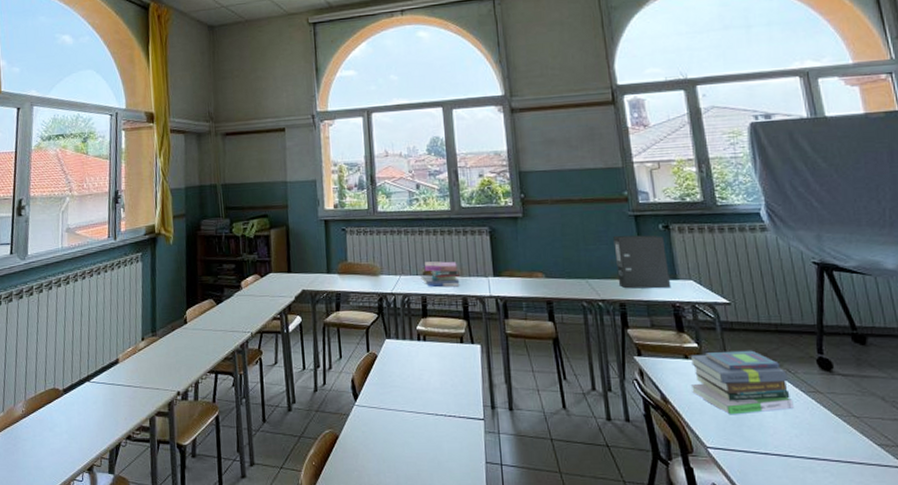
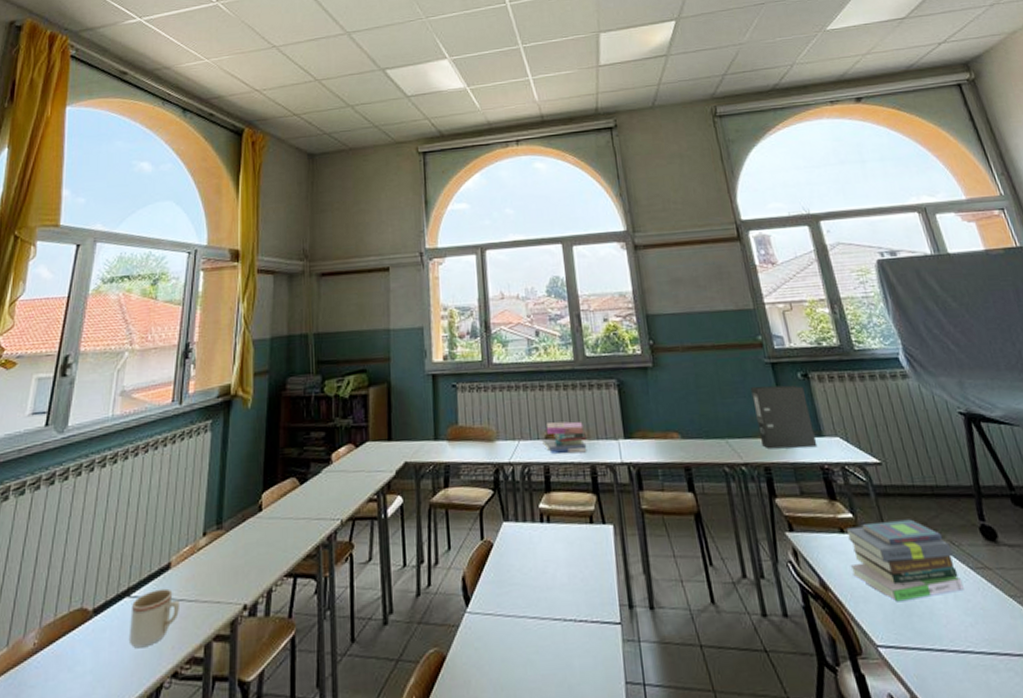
mug: none [91,377,128,418] -> present [128,588,179,649]

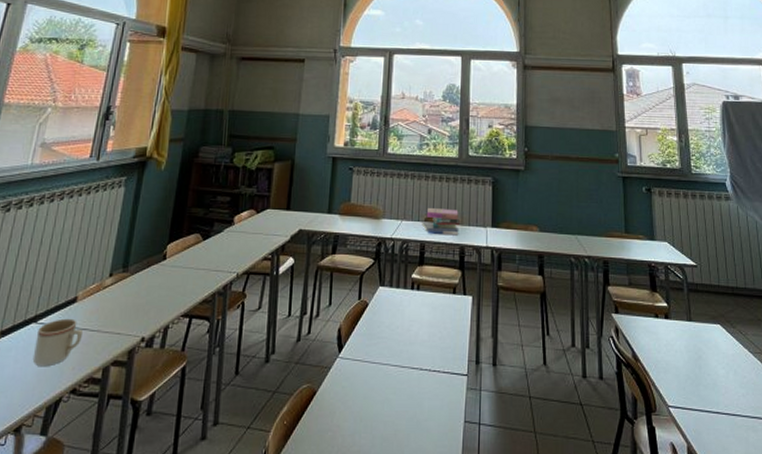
binder: present [751,385,818,449] -> none [603,194,649,249]
books: present [845,519,964,602] -> none [658,311,743,374]

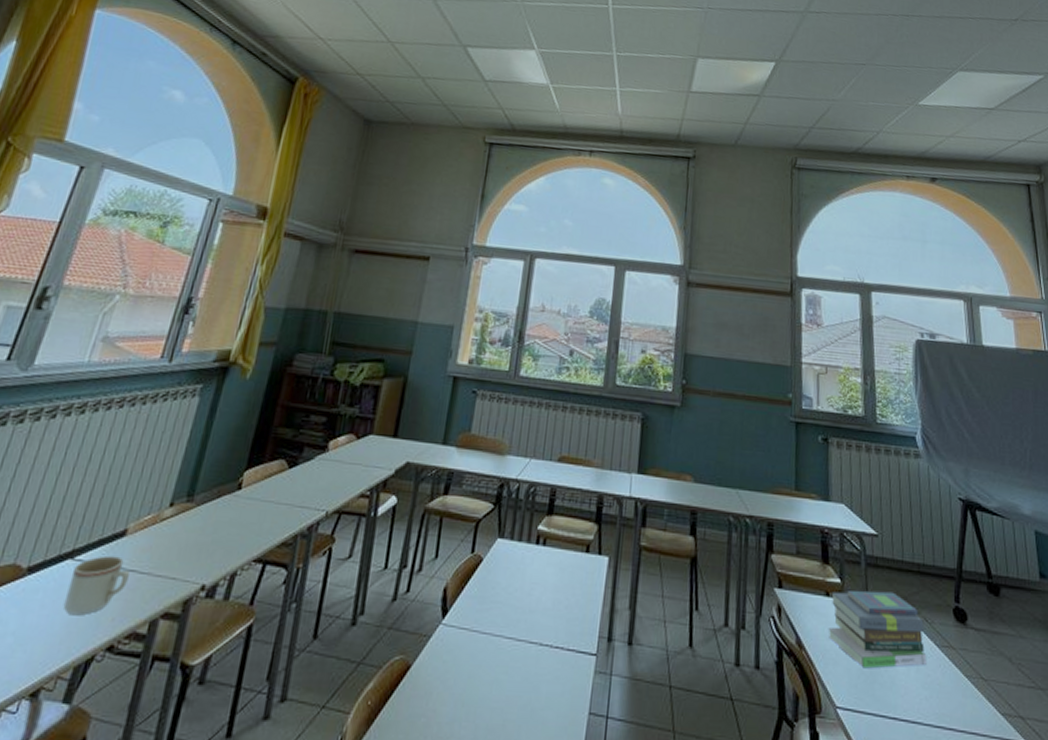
books: present [422,208,460,236] -> none [554,445,600,481]
books: none [658,311,743,374] -> present [828,590,927,669]

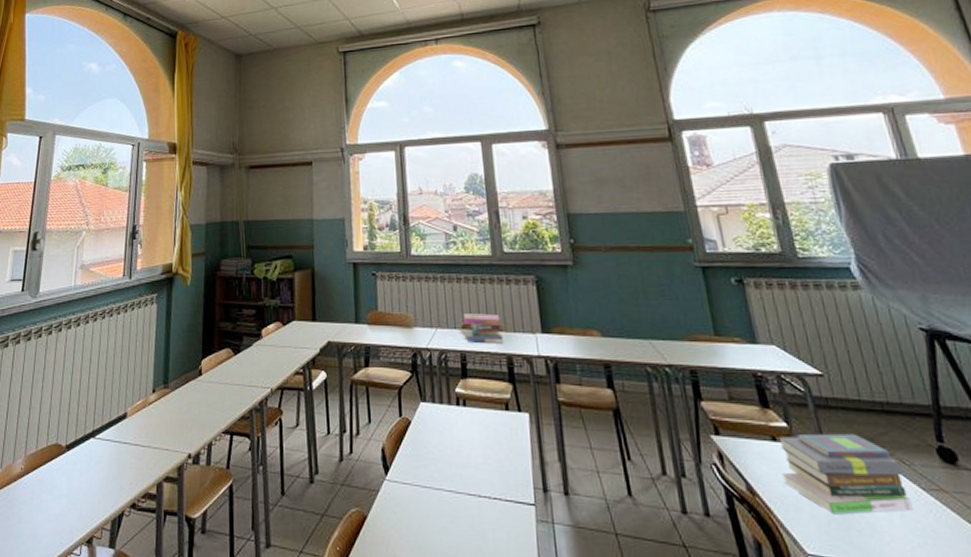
mug: present [63,555,129,616] -> none [95,434,135,481]
books: none [554,445,600,481] -> present [459,313,504,344]

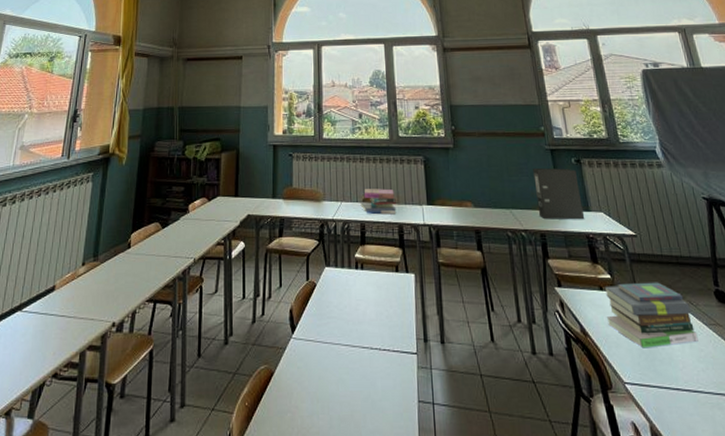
binder: none [678,289,751,354] -> present [533,167,585,220]

